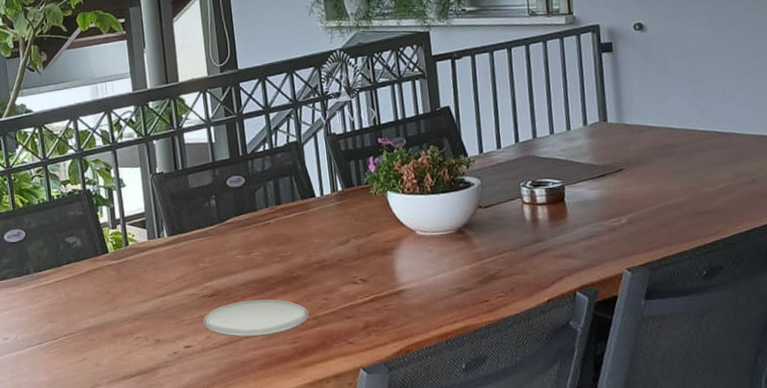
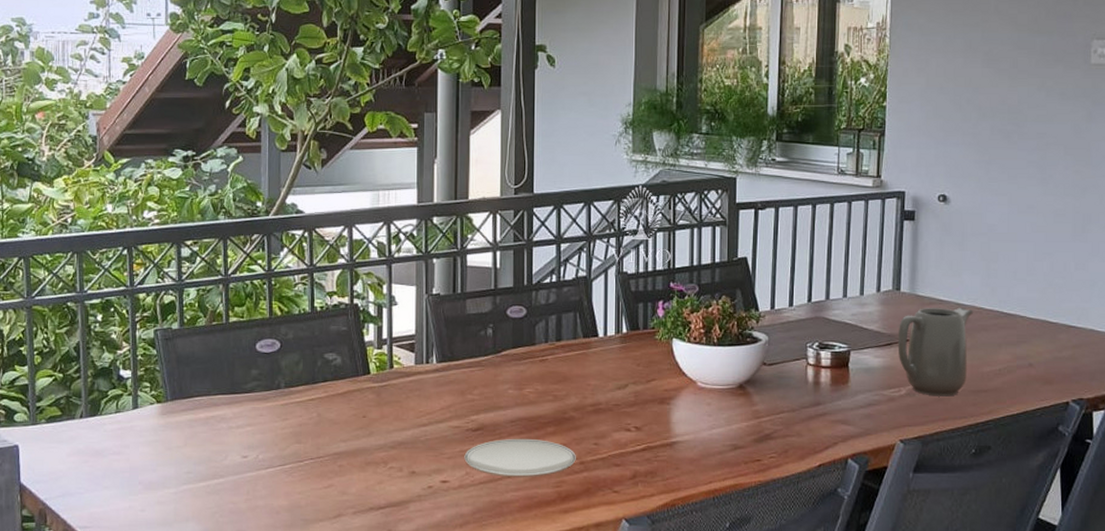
pitcher: none [610,131,688,222] -> present [897,307,974,397]

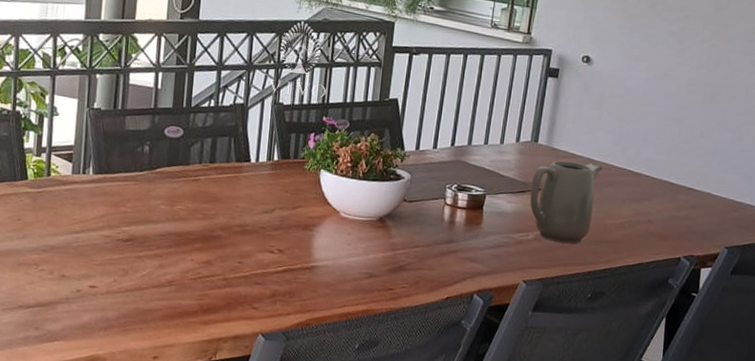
plate: present [464,438,576,478] -> none [113,251,220,289]

